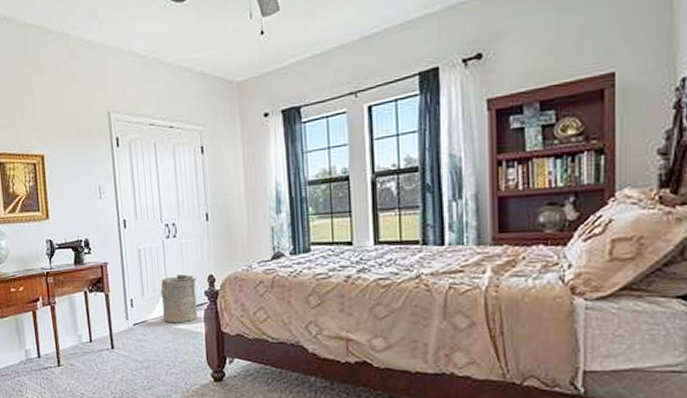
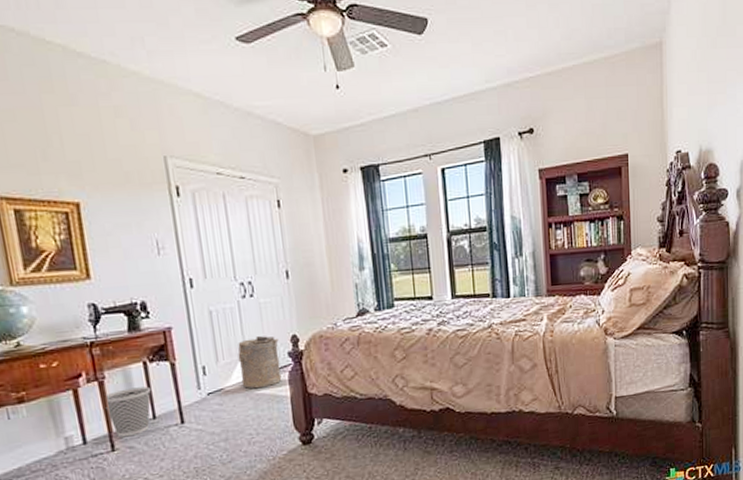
wastebasket: none [55,313,90,356] -> present [106,386,152,438]

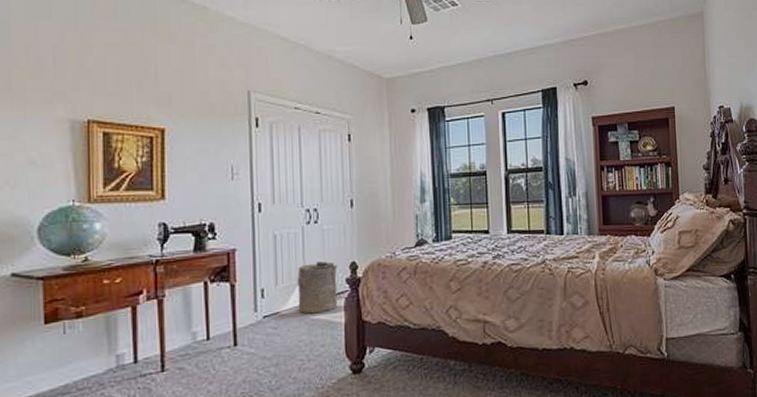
wastebasket: present [106,386,152,438] -> none [161,307,209,358]

